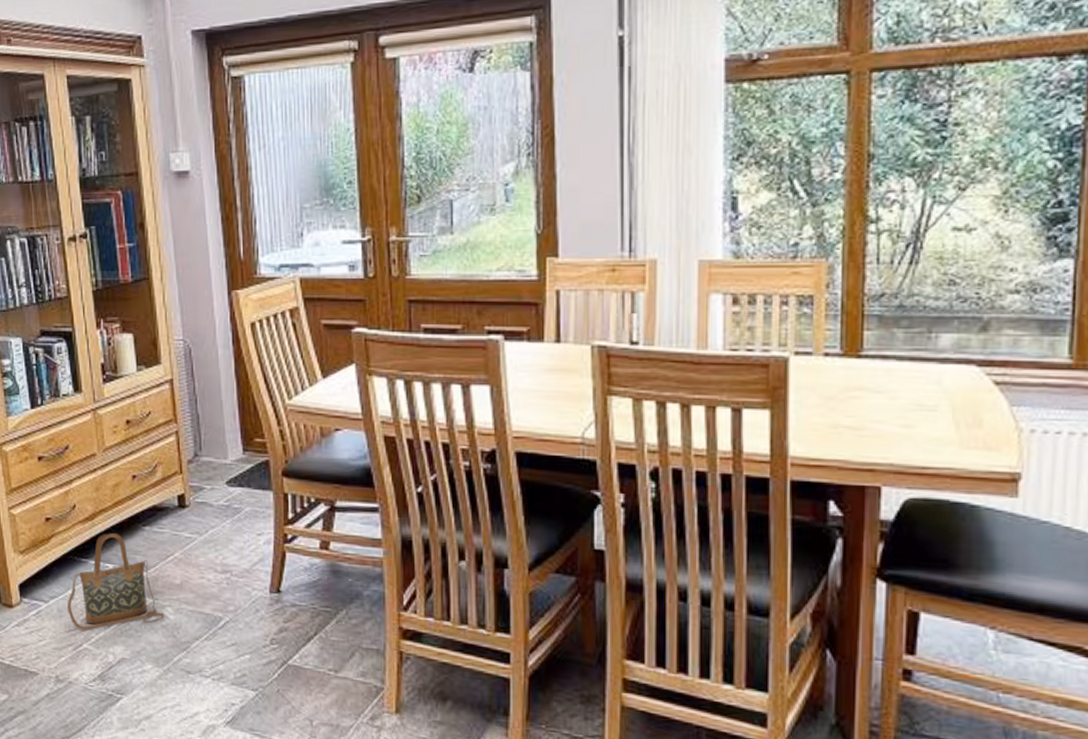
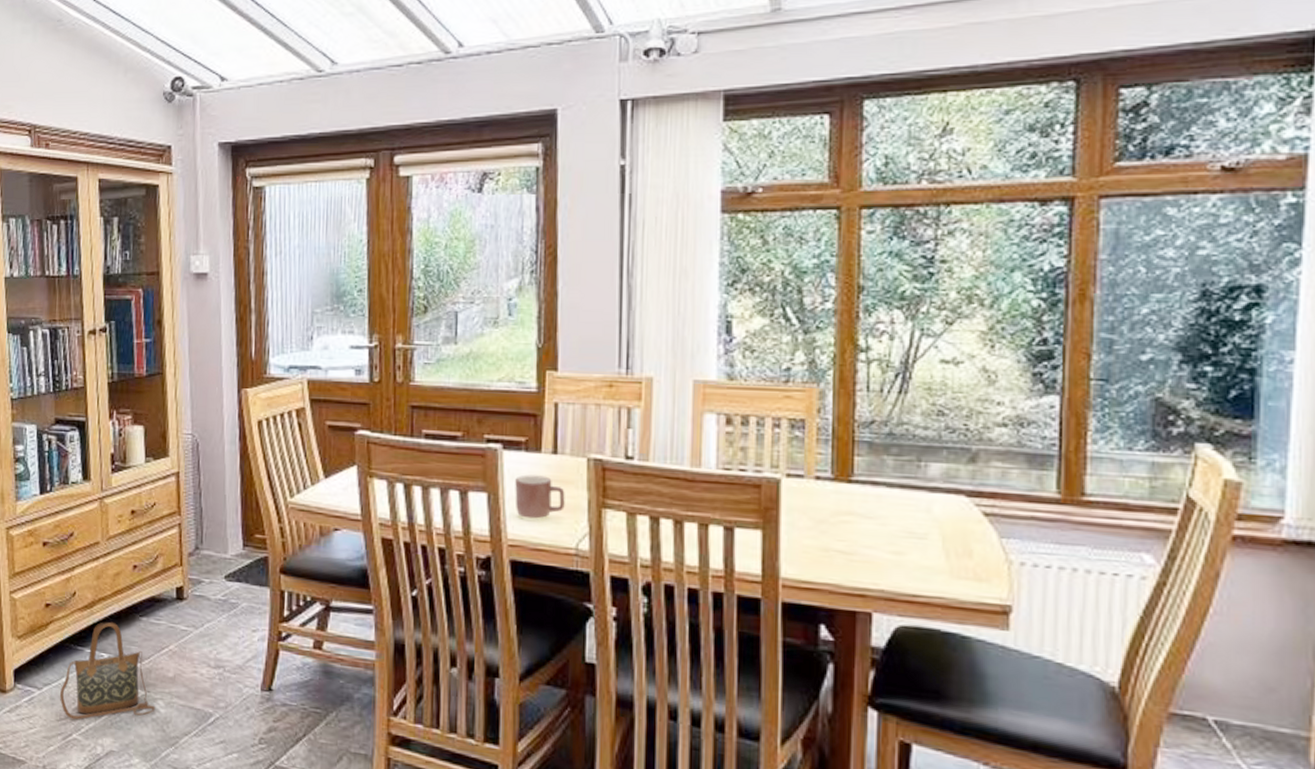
mug: none [518,365,569,411] -> present [515,474,565,521]

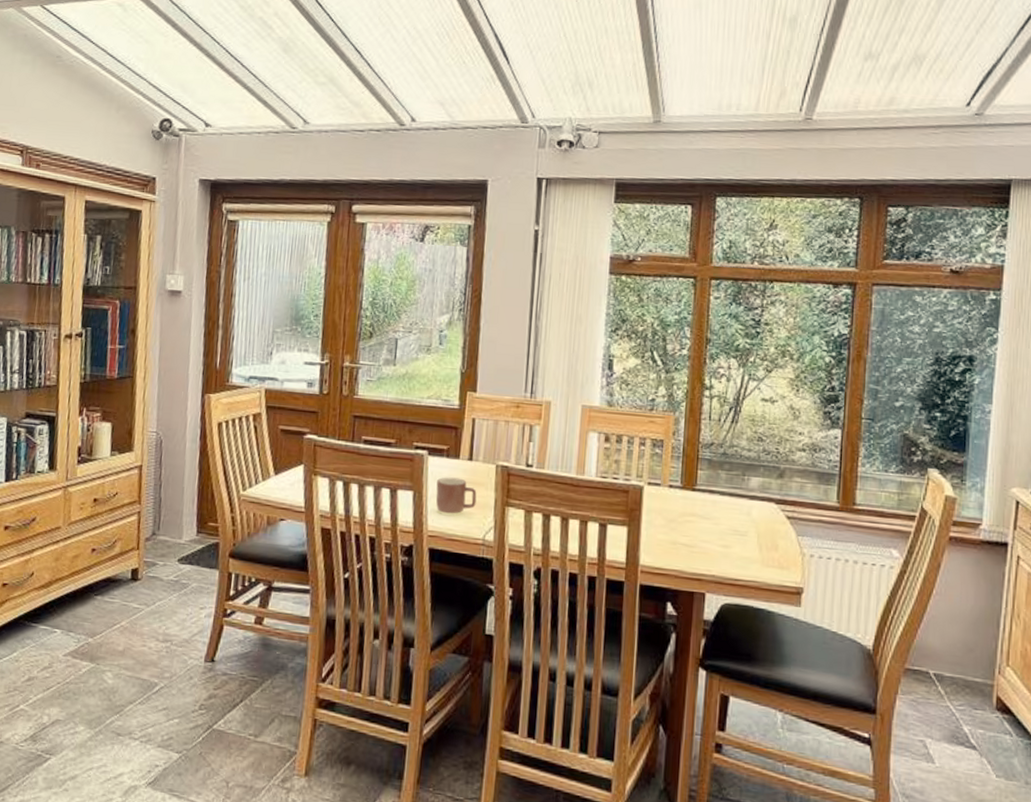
handbag: present [60,621,156,720] -> none [10,600,104,692]

